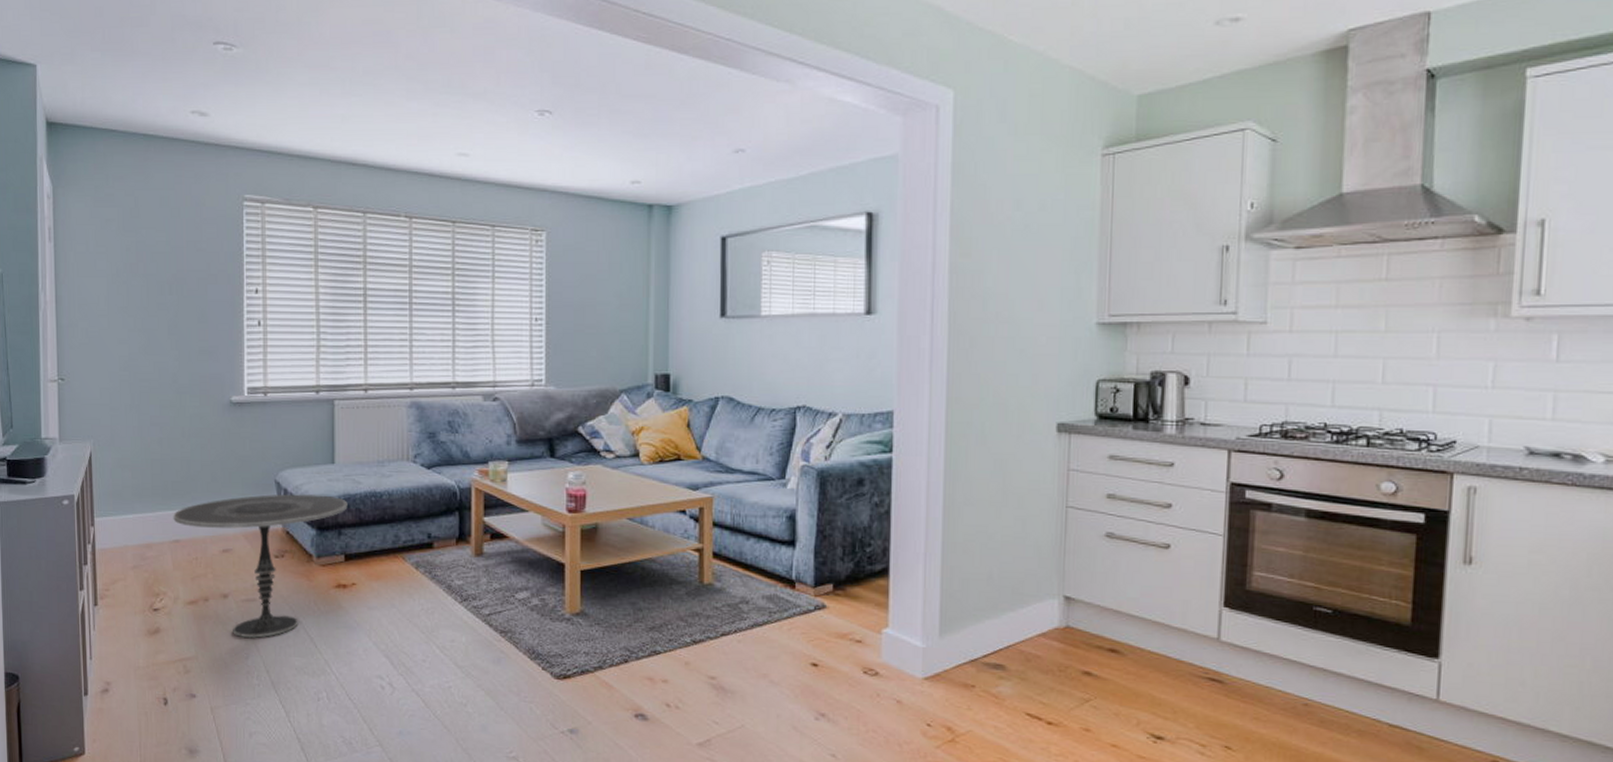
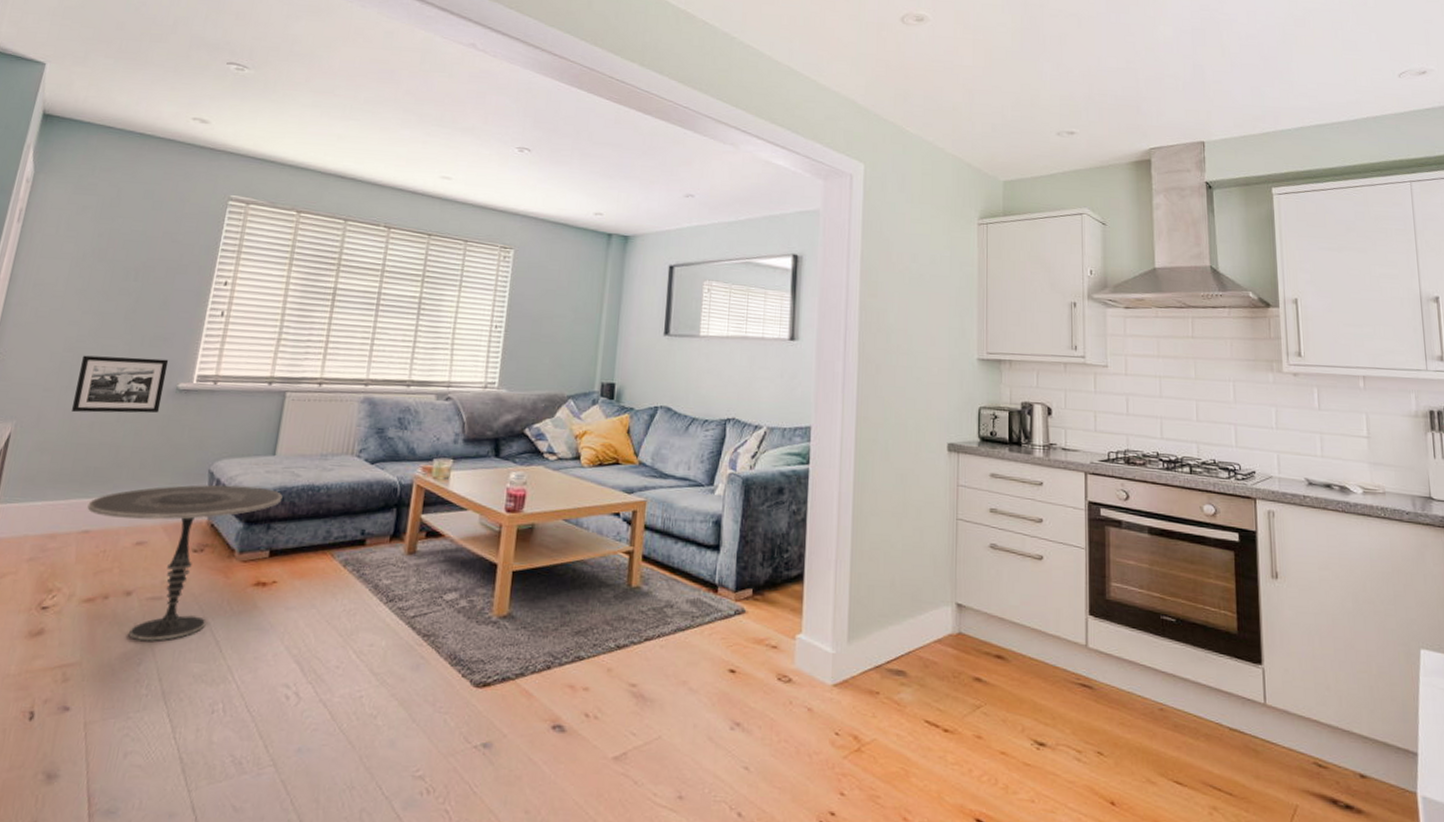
picture frame: none [139,372,219,429] -> present [72,355,169,413]

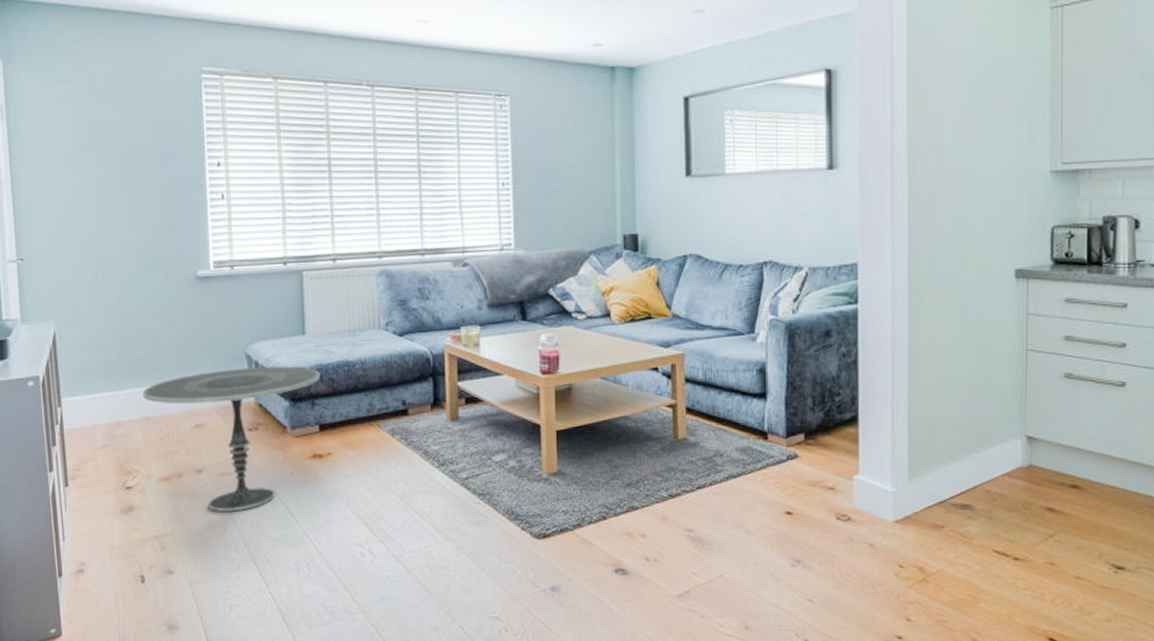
picture frame: present [72,355,169,413] -> none [101,248,186,307]

